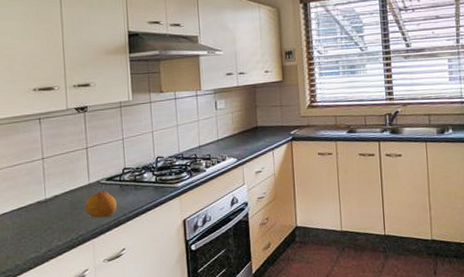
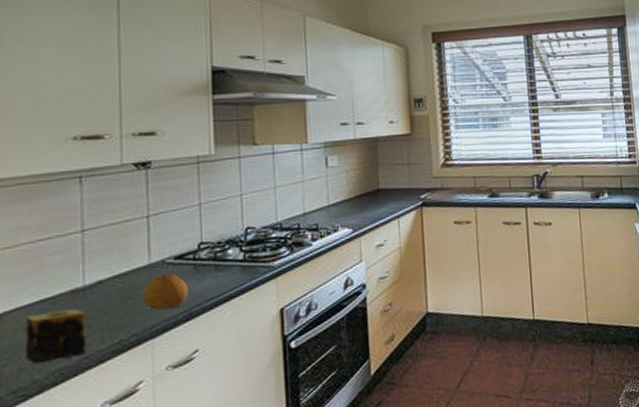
candle: none [9,216,49,254] -> present [24,309,87,364]

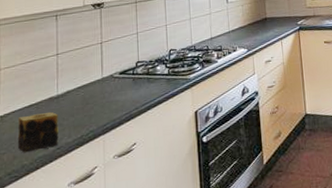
fruit: present [142,273,188,310] -> none [97,85,129,113]

